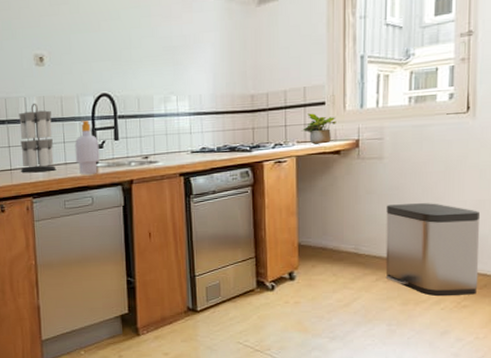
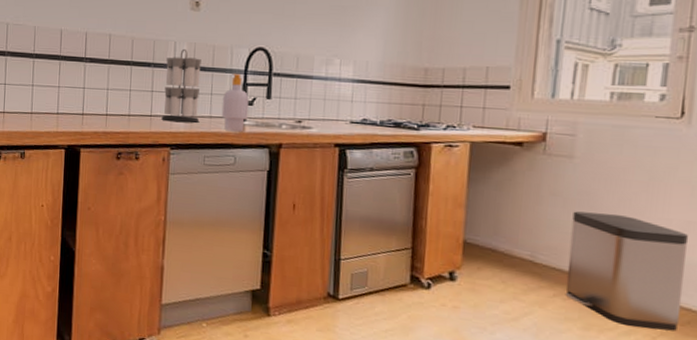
potted plant: present [301,113,336,145] -> none [479,96,522,133]

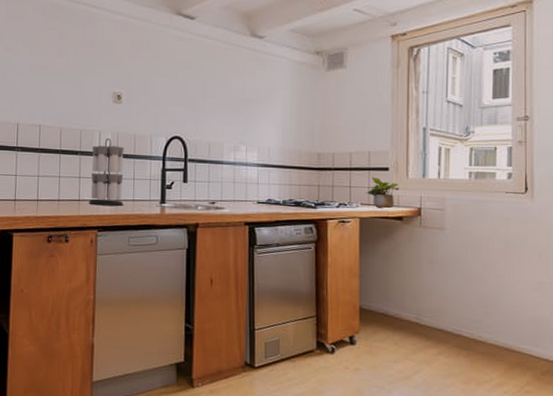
soap bottle: present [221,74,249,132] -> none [143,160,168,214]
potted plant: none [479,96,522,133] -> present [365,177,399,209]
pedal bin: present [565,211,689,331] -> none [447,276,541,380]

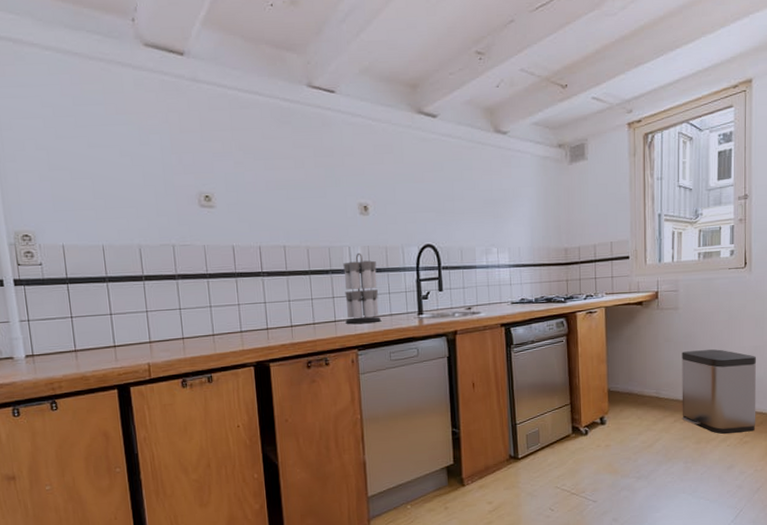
potted plant: present [365,177,399,209] -> none [609,266,639,296]
pedal bin: none [447,276,541,380] -> present [682,349,757,434]

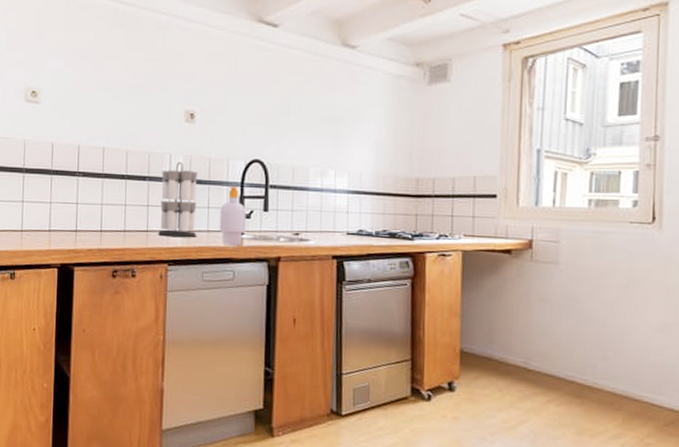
soap bottle: none [400,271,425,326] -> present [219,186,246,246]
pedal bin: present [682,349,757,434] -> none [558,316,667,432]

